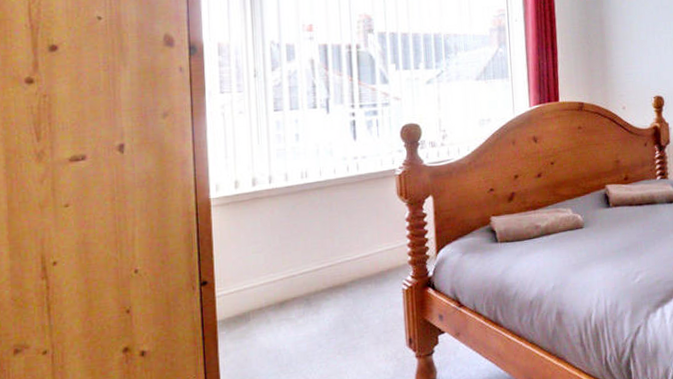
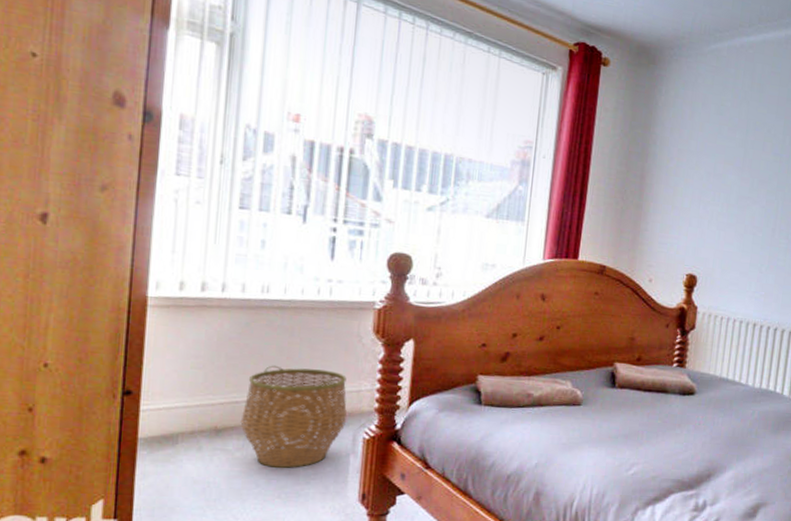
basket: none [298,235,387,328] -> present [240,365,348,468]

